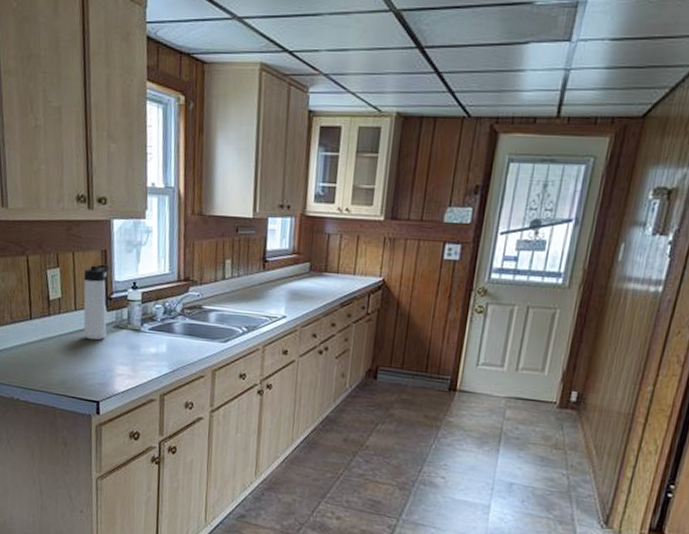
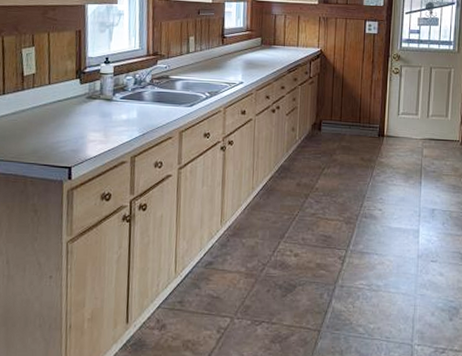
thermos bottle: present [83,264,110,340] -> none [57,43,84,111]

